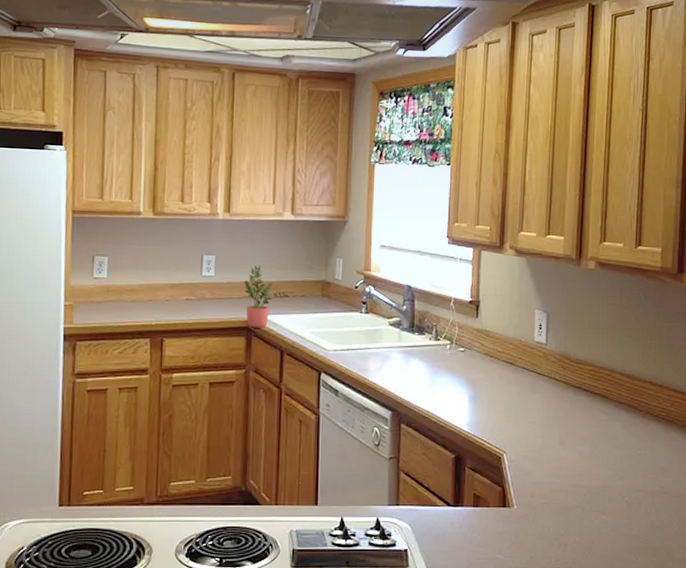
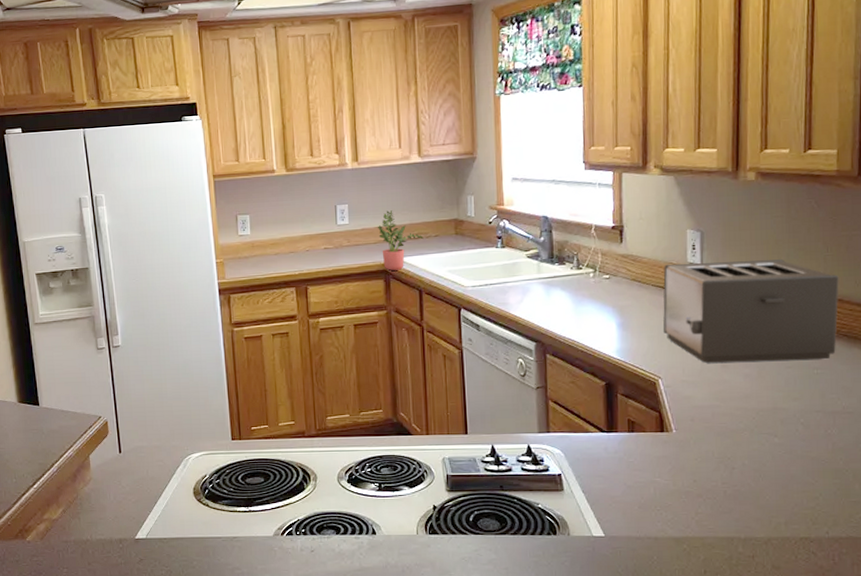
toaster: none [509,341,660,441] -> present [663,259,839,363]

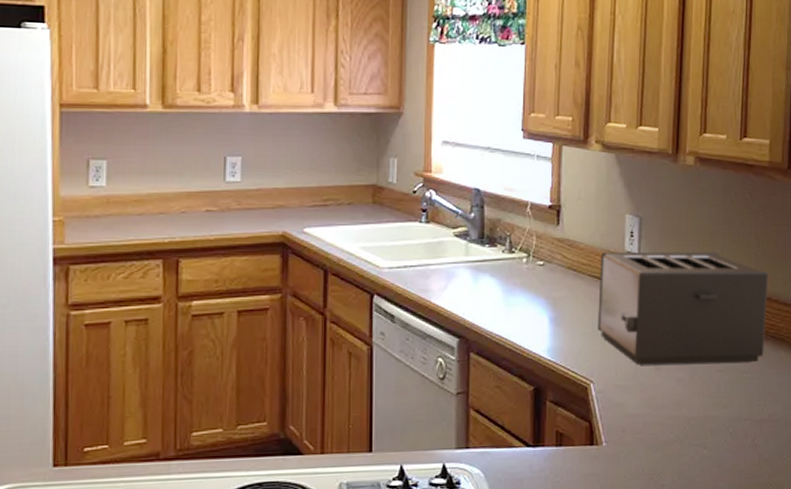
potted plant: present [377,210,424,271] -> none [276,168,334,244]

